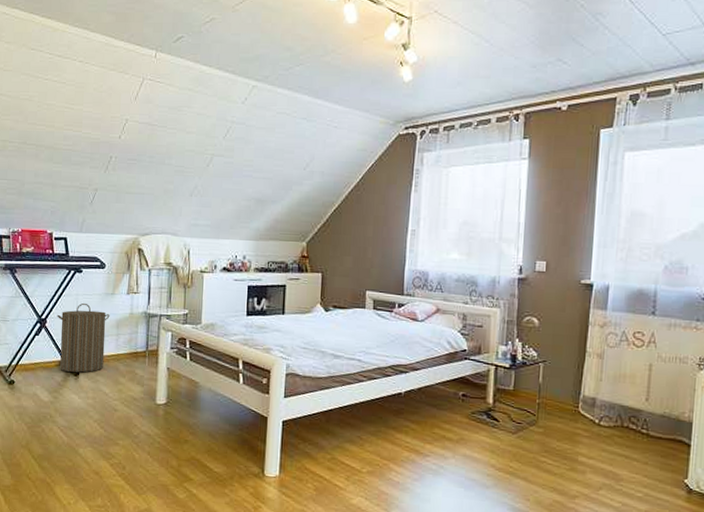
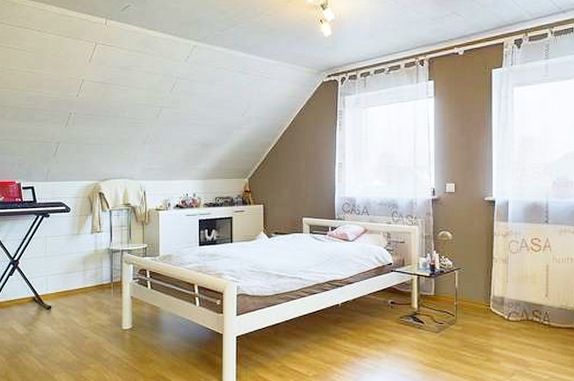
laundry hamper: present [57,302,110,373] -> none [28,243,77,306]

